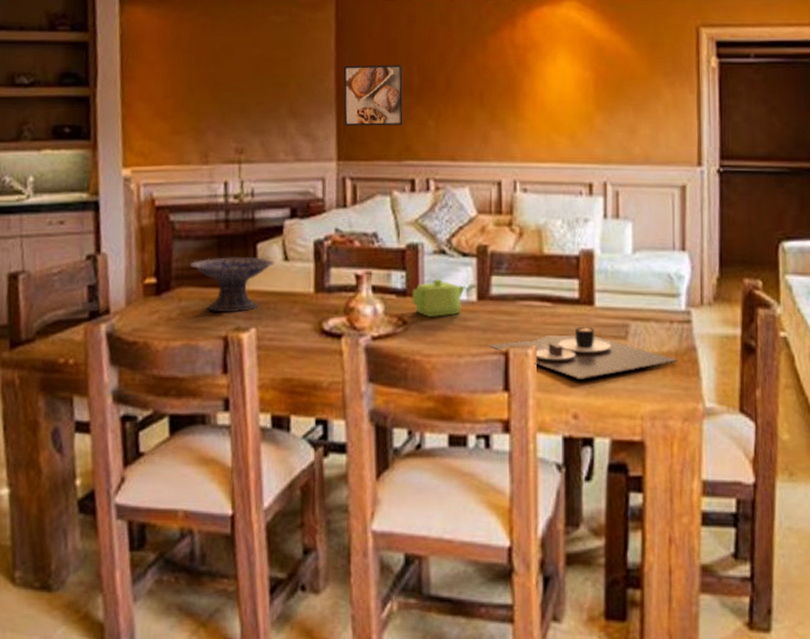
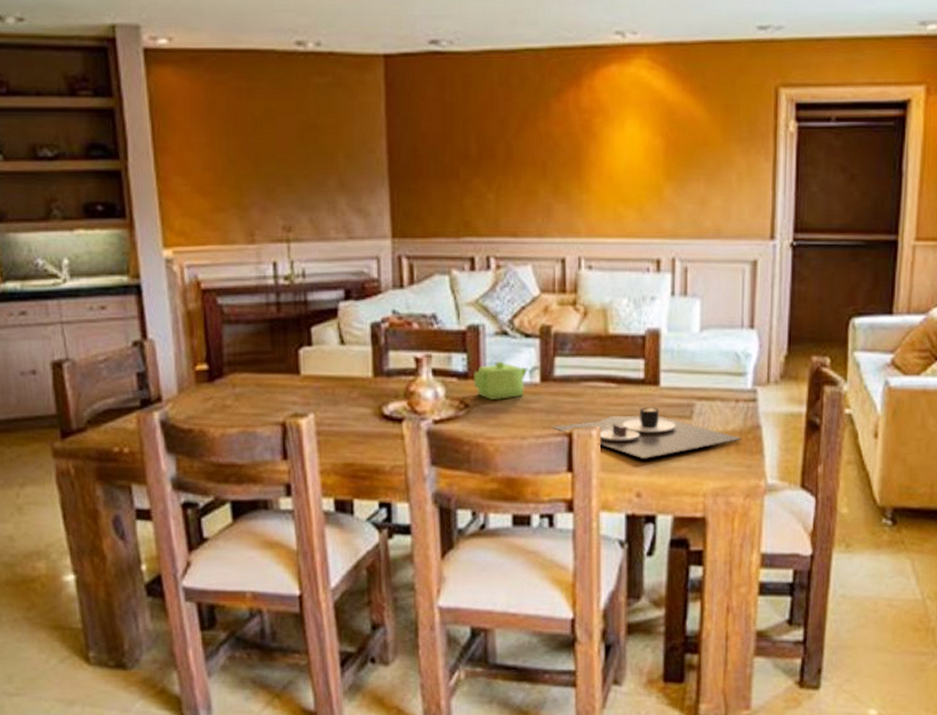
decorative bowl: present [189,257,275,313] -> none [241,341,331,399]
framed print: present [343,65,403,126] -> none [395,132,461,200]

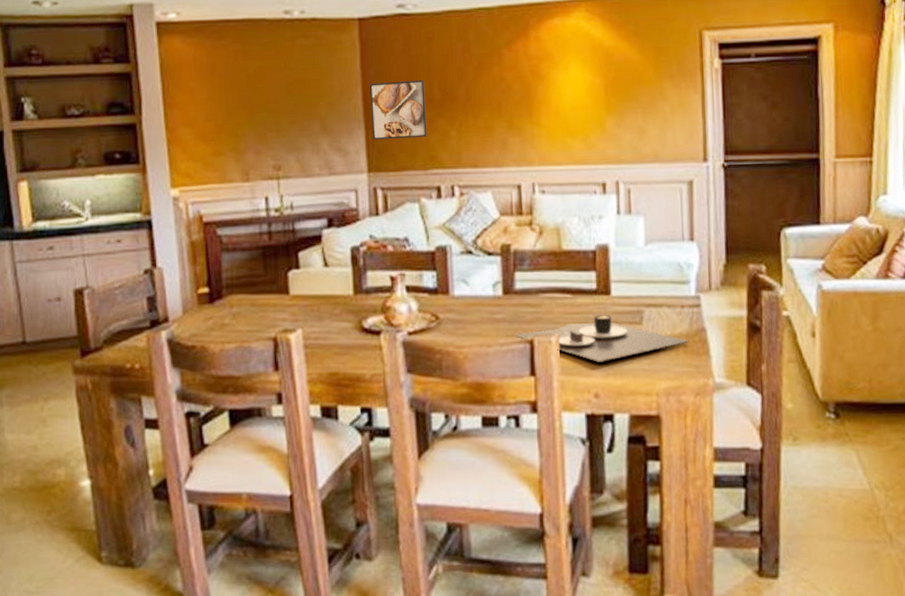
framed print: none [395,132,461,200] -> present [369,80,427,140]
teapot: present [473,360,528,399] -> none [443,276,491,312]

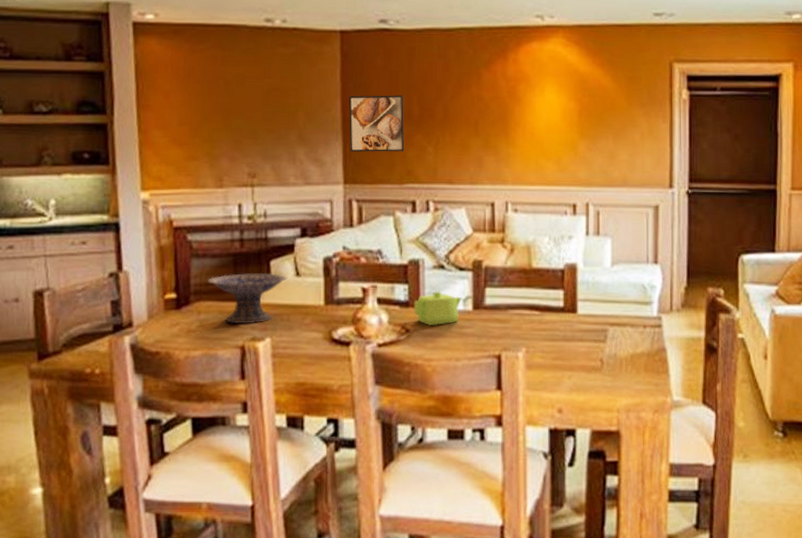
decorative bowl: none [238,265,316,316] -> present [207,273,287,324]
teapot: none [443,276,491,312] -> present [414,290,462,325]
place setting: present [512,315,689,363] -> none [480,332,650,379]

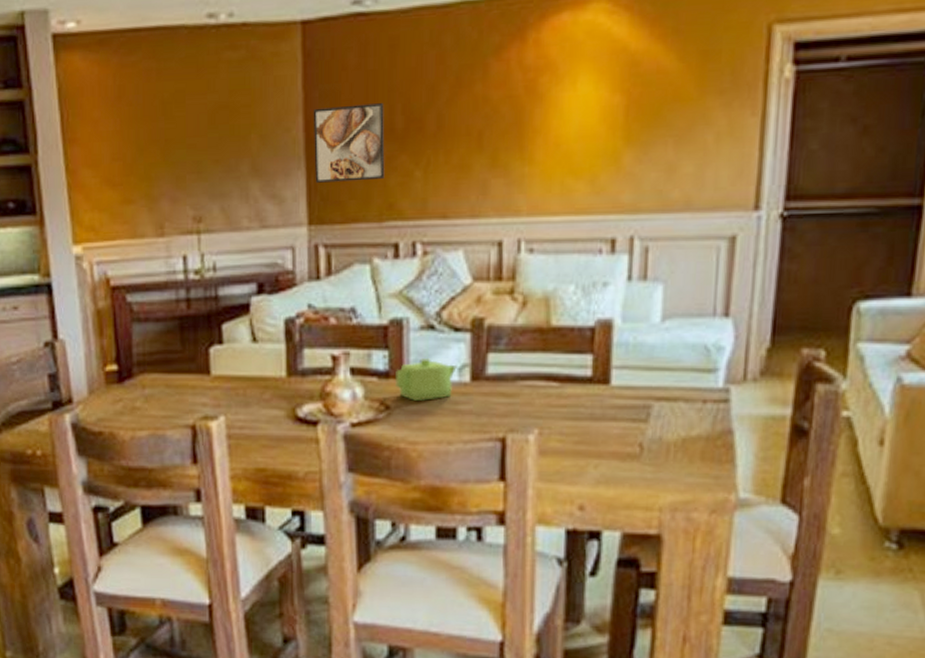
decorative bowl: present [207,273,287,324] -> none [151,339,242,400]

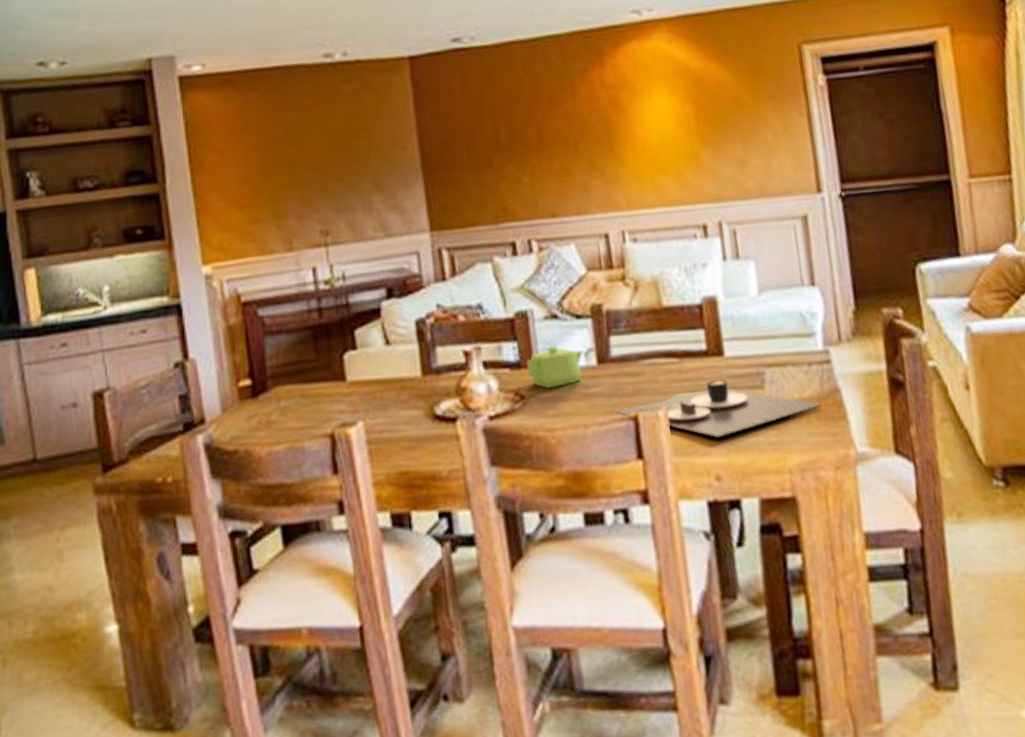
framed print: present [313,103,385,183] -> none [425,121,496,193]
place setting: none [479,409,709,469] -> present [612,380,822,439]

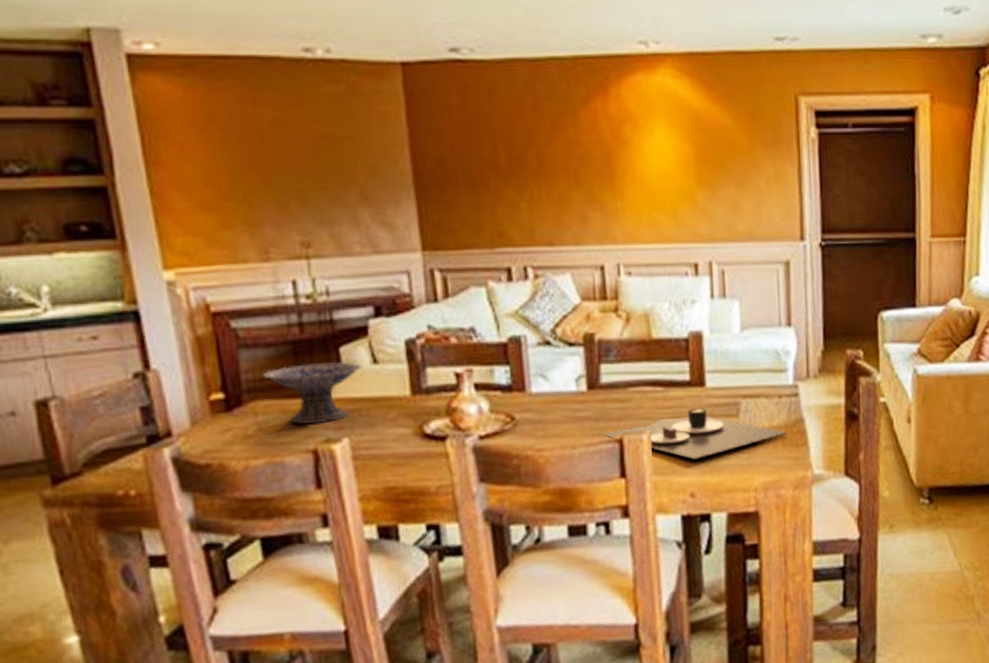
decorative bowl: none [284,345,376,409] -> present [261,362,363,425]
teapot: present [526,345,583,388] -> none [518,370,574,411]

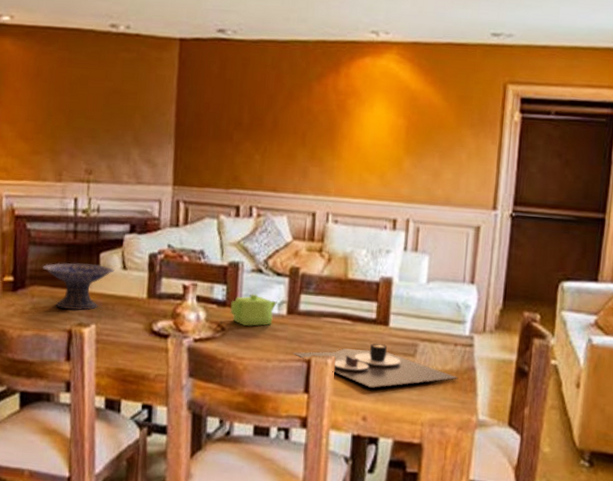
teapot: none [518,370,574,411] -> present [230,293,277,327]

